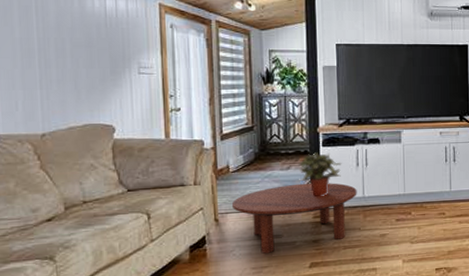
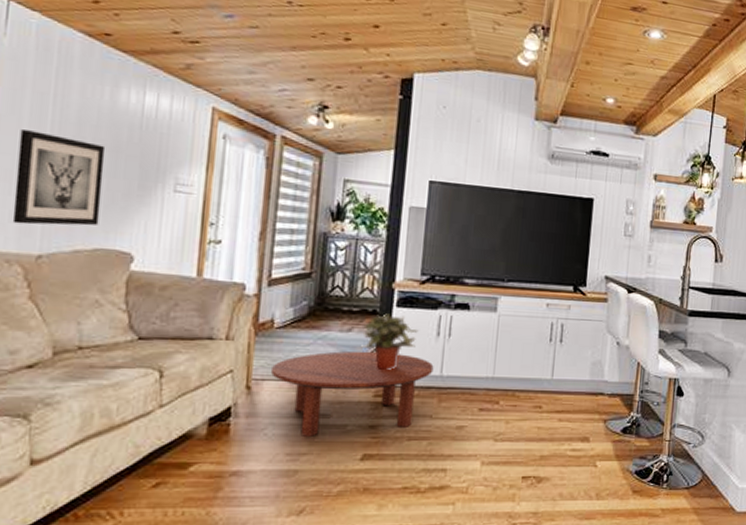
wall art: none [14,37,85,111] -> present [12,130,106,226]

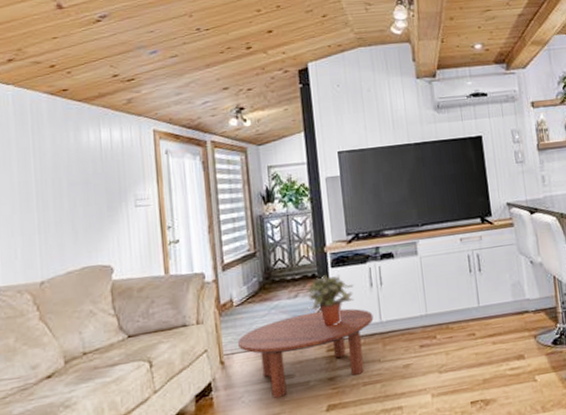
wall art: present [12,130,106,226] -> none [13,180,82,260]

